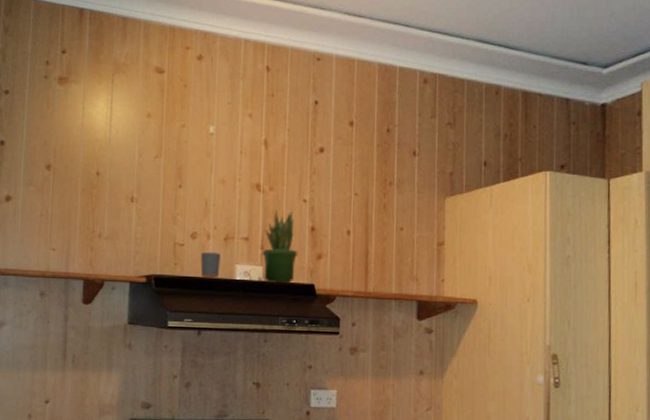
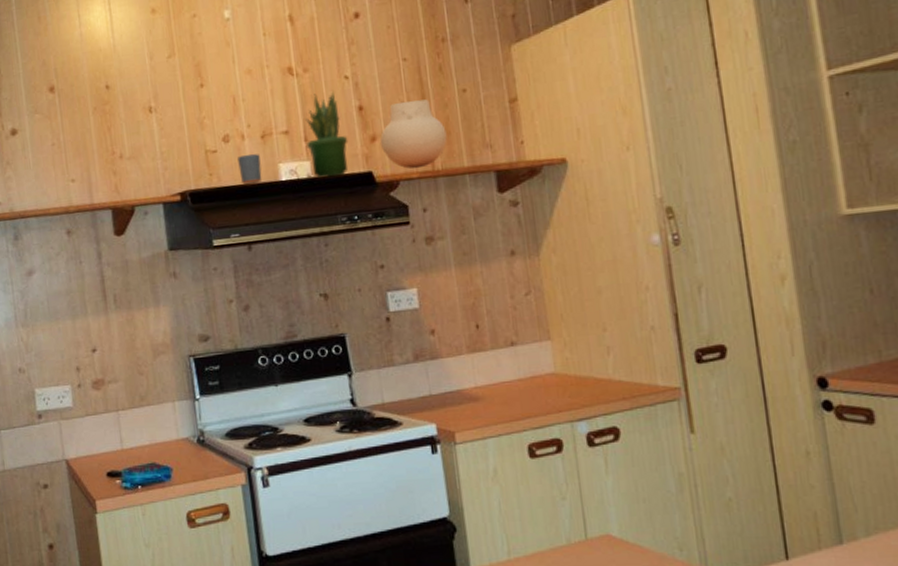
ceramic pot: none [324,229,382,288] -> present [380,99,447,169]

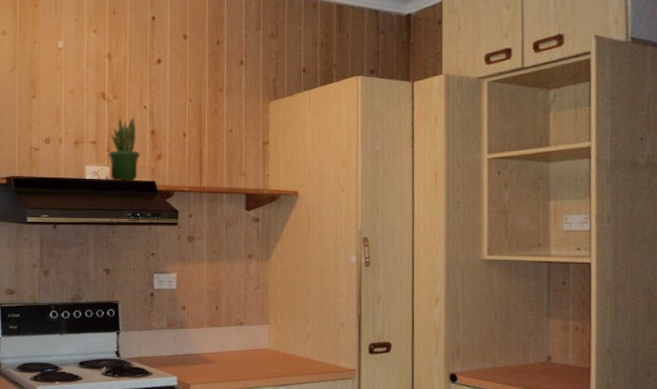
mug: present [237,153,262,184] -> none [54,155,72,178]
ceramic pot: present [380,99,447,169] -> none [163,132,214,184]

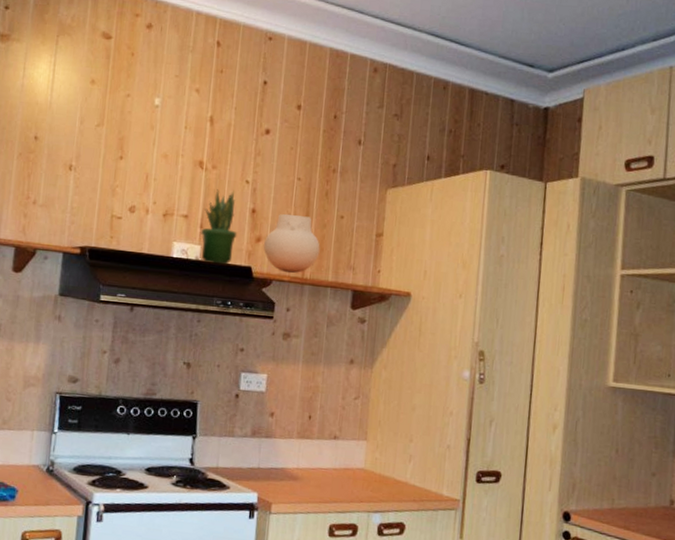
ceramic pot: none [163,132,214,184] -> present [263,213,320,274]

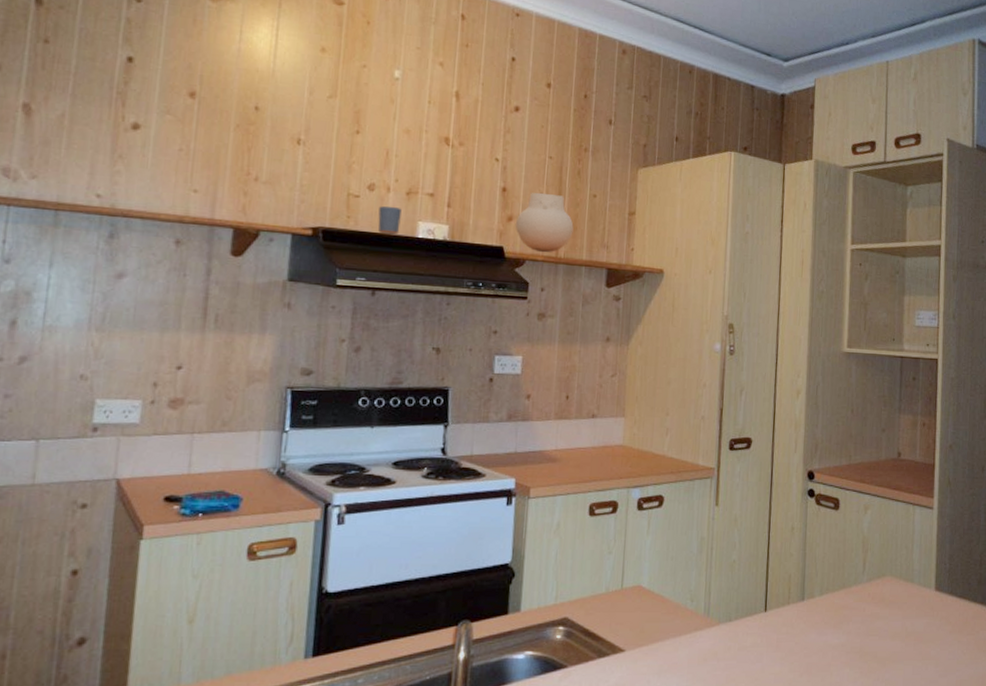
mug: none [137,226,159,254] -> present [378,205,402,234]
planter: present [200,189,238,266] -> none [447,167,488,246]

